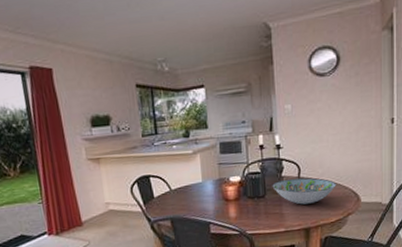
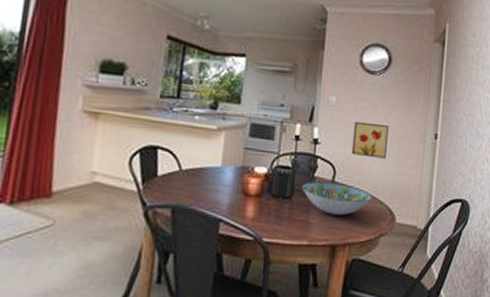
wall art: none [311,120,345,152] -> present [351,121,389,159]

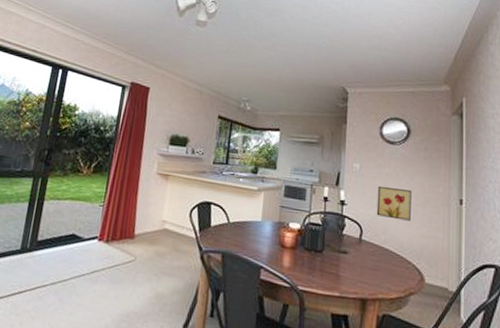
decorative bowl: present [301,180,372,215] -> none [331,238,399,272]

